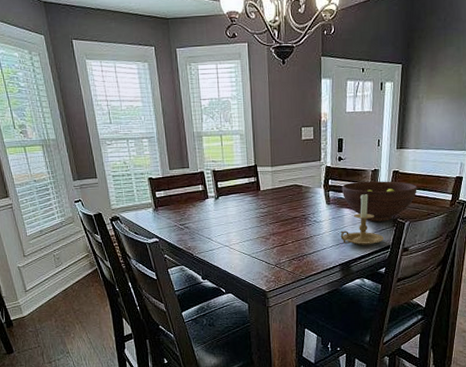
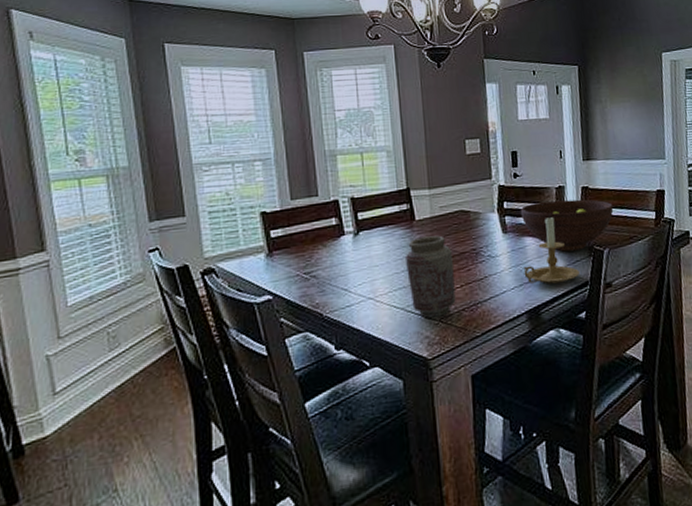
vase: none [251,203,288,263] -> present [404,235,456,318]

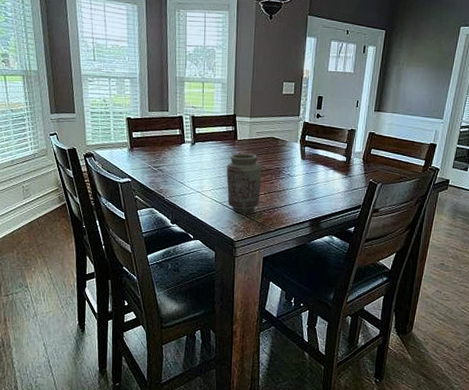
fruit bowl: present [520,199,614,252] -> none [317,140,392,181]
candle holder: present [523,214,581,284] -> none [313,150,356,203]

